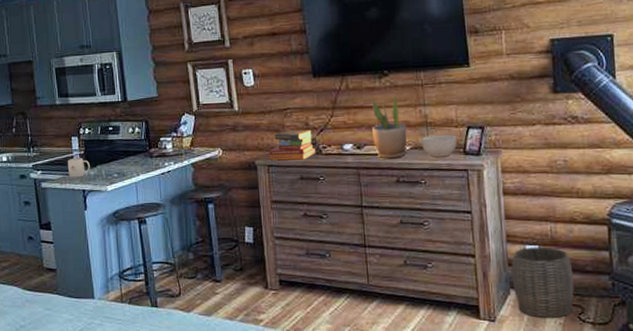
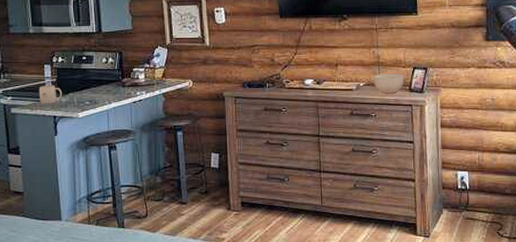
books: present [270,129,315,161] -> none [237,65,279,93]
potted plant: present [372,95,408,159] -> none [331,37,362,94]
woven basket: present [511,247,575,318] -> none [445,172,495,234]

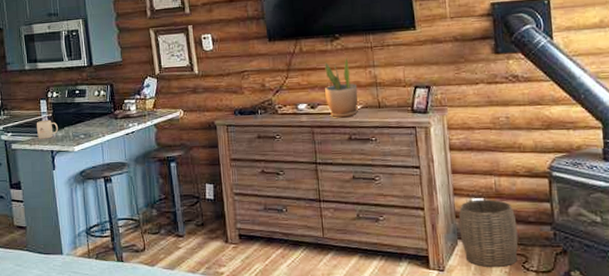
potted plant: none [331,37,362,94] -> present [325,58,359,118]
bowl: present [373,73,404,93] -> none [371,93,406,116]
woven basket: none [445,172,495,234] -> present [458,199,519,267]

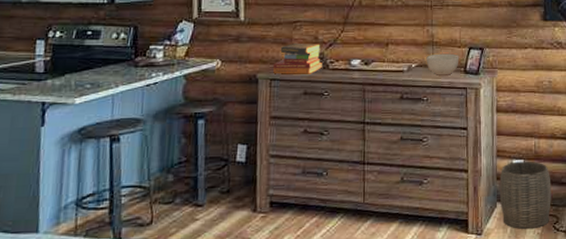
mug: present [36,119,59,140] -> none [25,64,57,89]
books: none [228,91,272,121] -> present [273,44,322,74]
potted plant: present [325,58,359,118] -> none [381,14,414,76]
bowl: none [371,93,406,116] -> present [426,53,459,75]

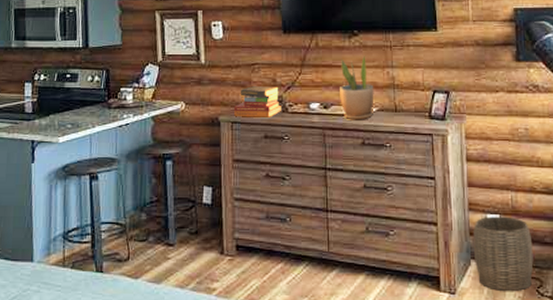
potted plant: none [381,14,414,76] -> present [340,56,374,120]
bowl: present [426,53,459,75] -> none [387,97,423,120]

